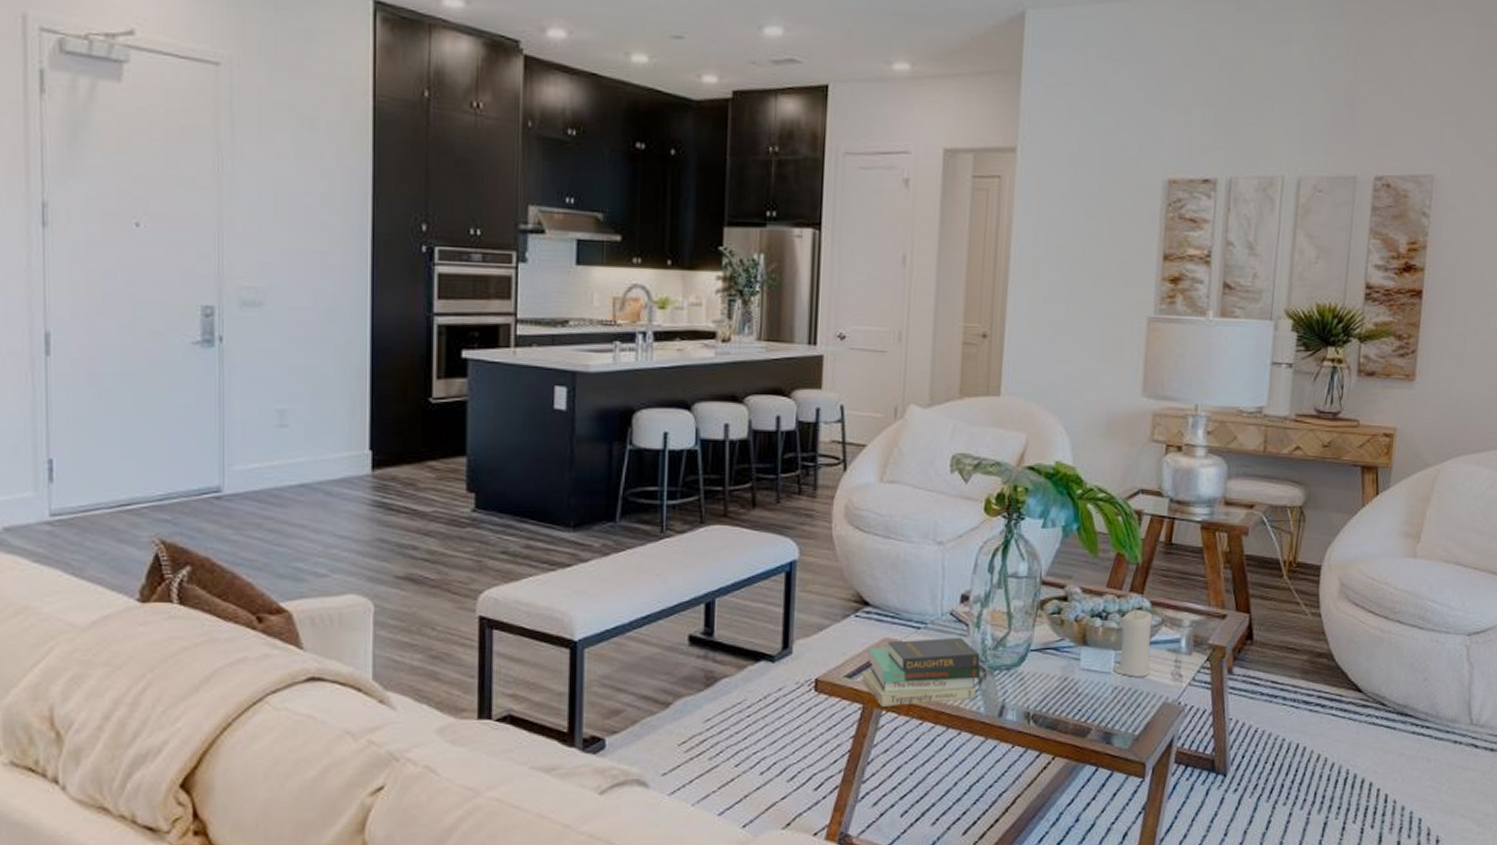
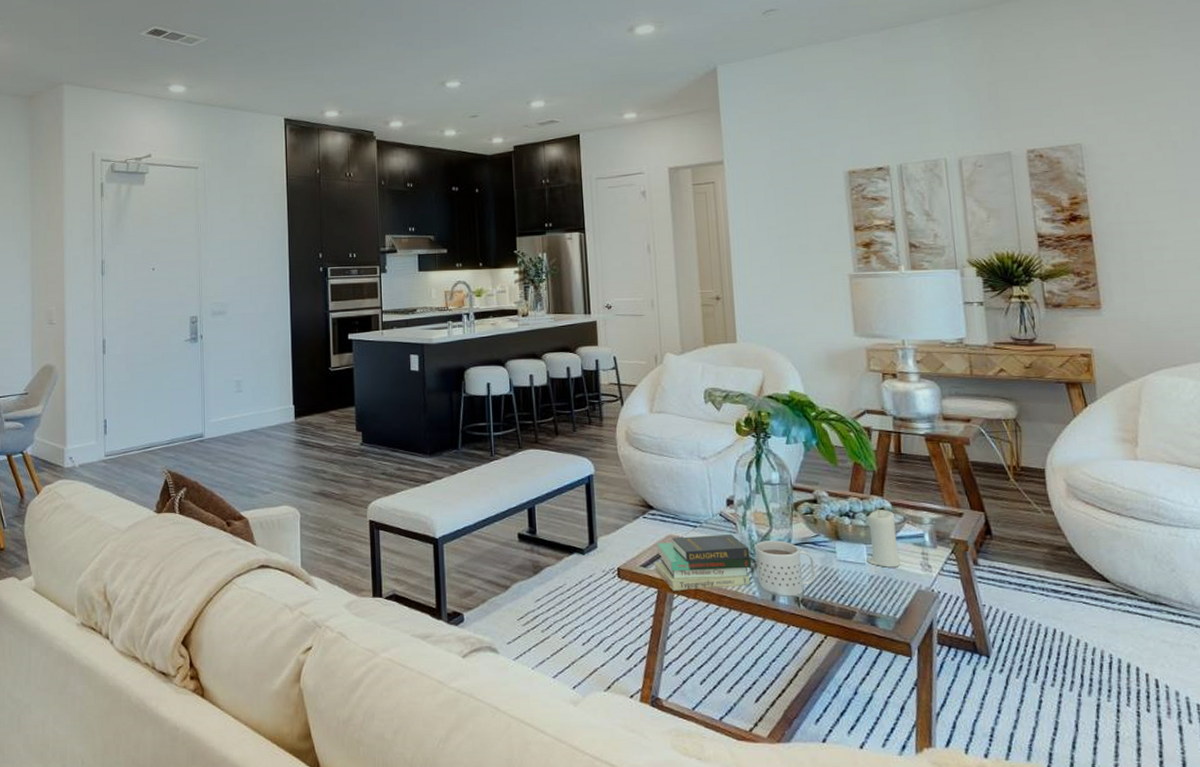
mug: none [985,645,1054,713] -> present [754,540,816,598]

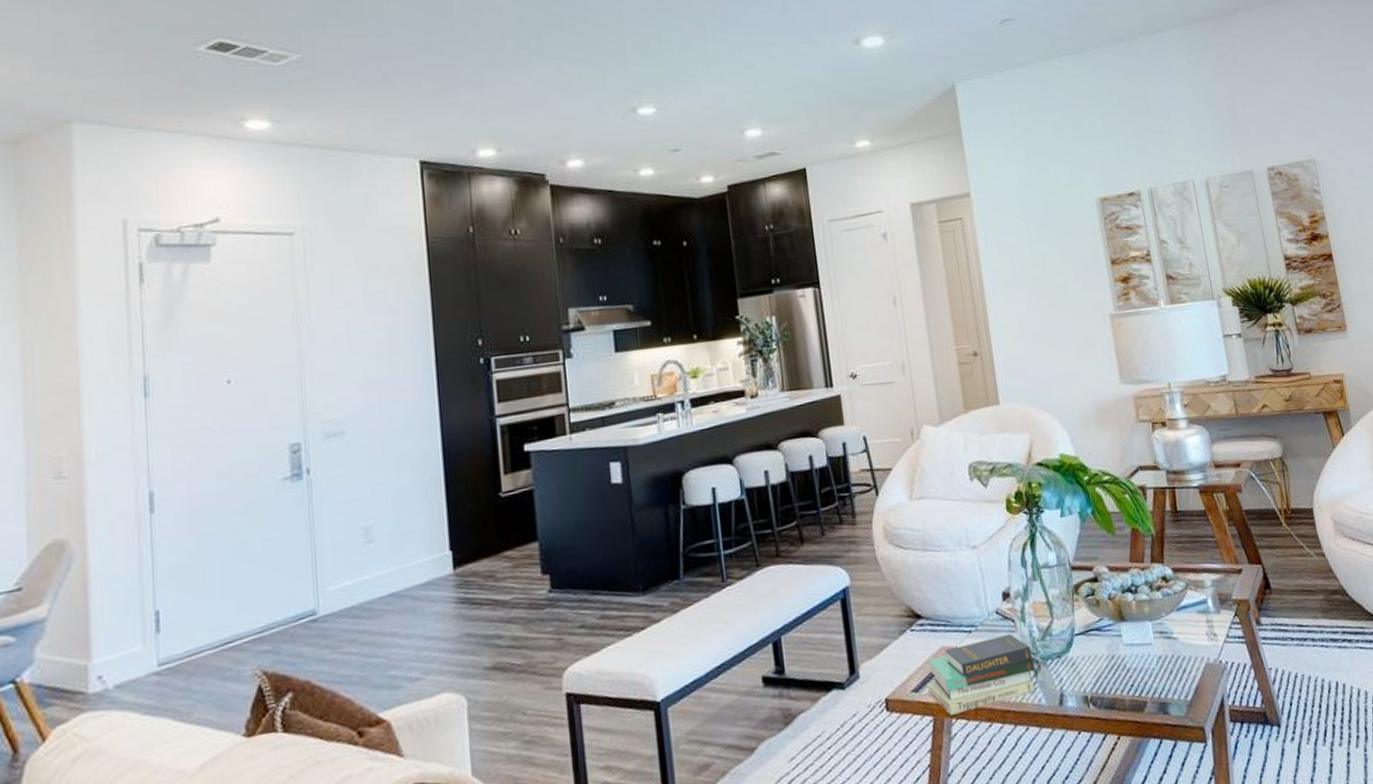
mug: present [754,540,816,598] -> none [1036,632,1104,700]
candle: present [866,510,901,568] -> none [1148,577,1187,645]

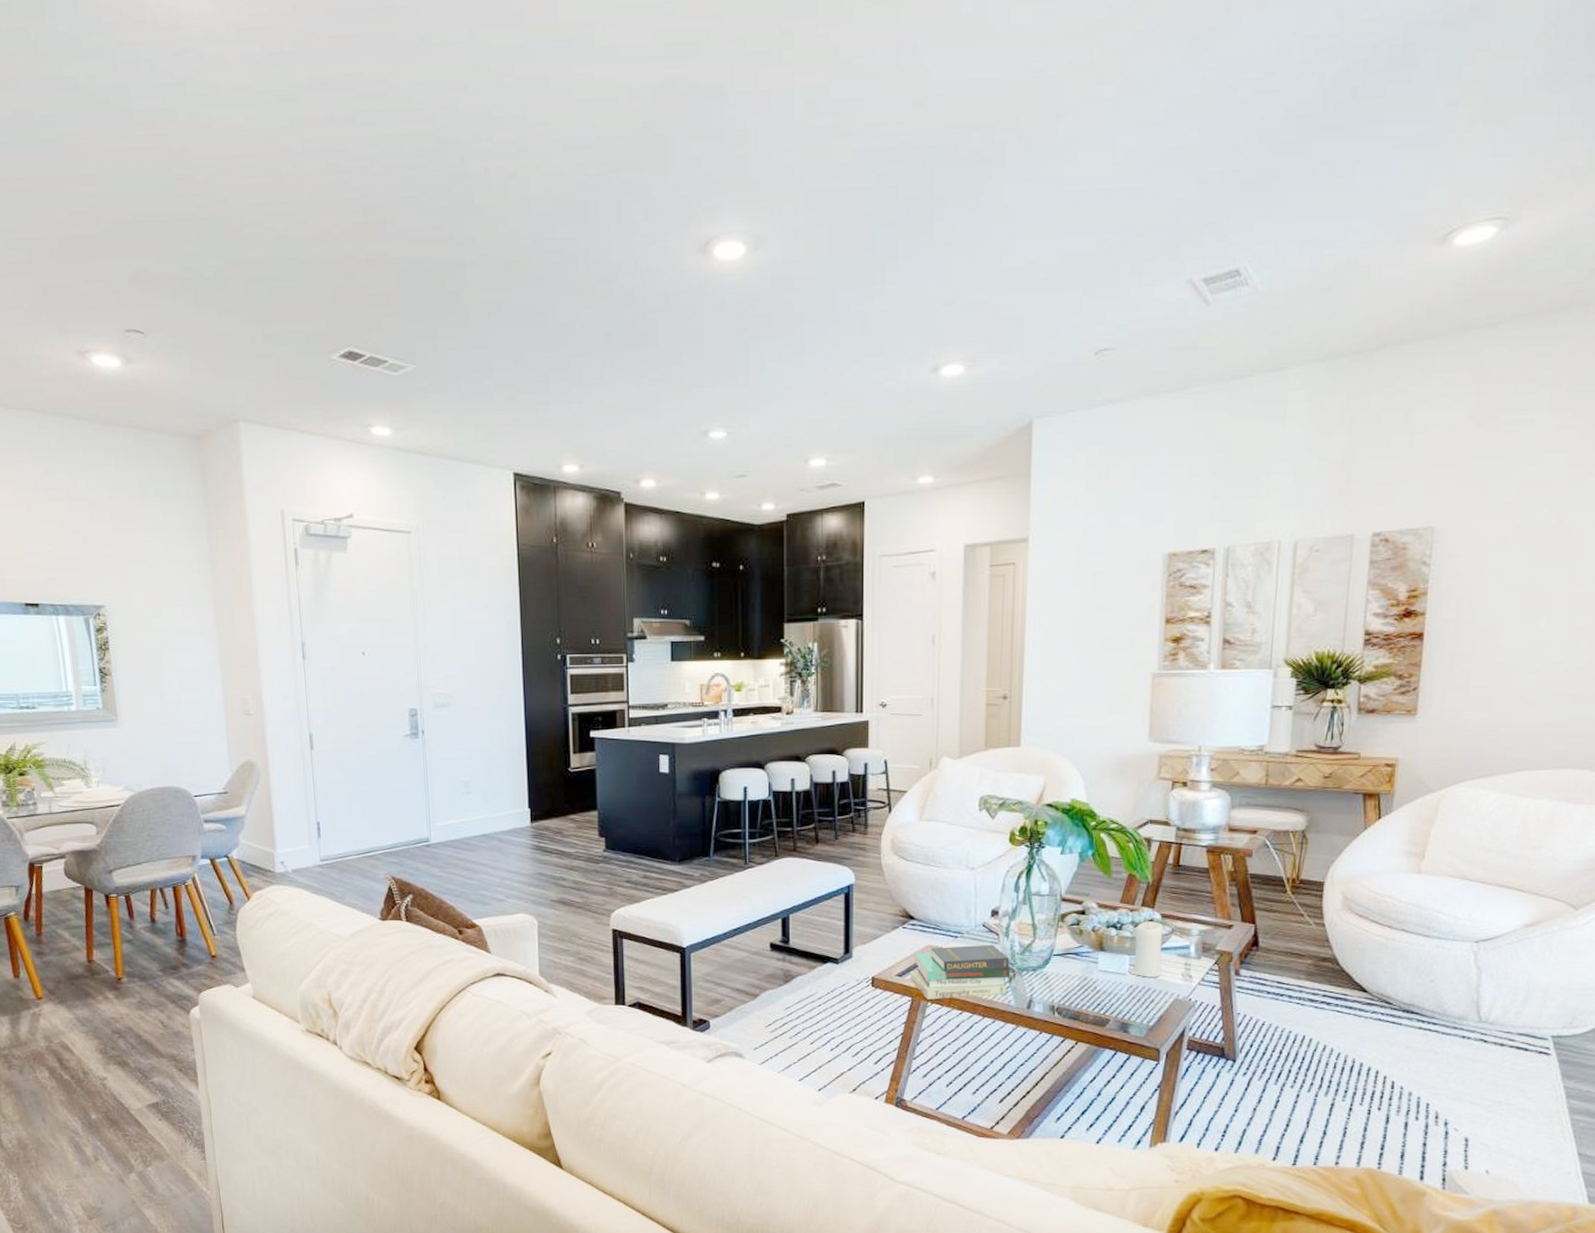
candle: none [1148,577,1187,645] -> present [1128,921,1164,978]

